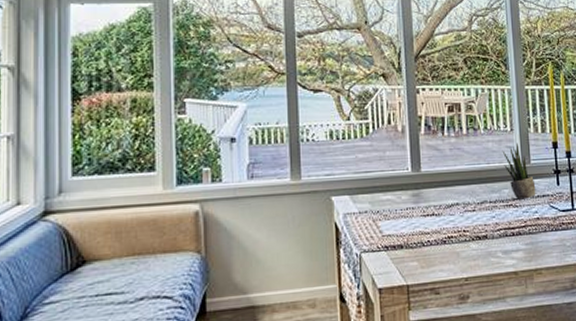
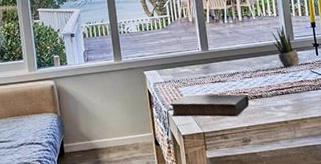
book: none [364,231,470,265] -> present [170,94,249,117]

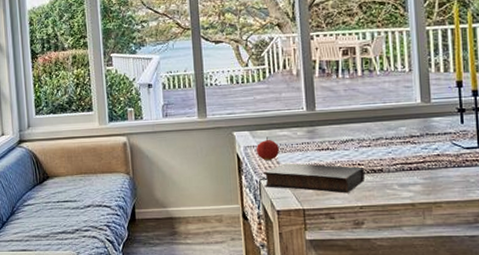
fruit: none [163,74,182,94] -> present [256,136,280,160]
potted plant: present [270,24,300,68] -> none [399,82,437,137]

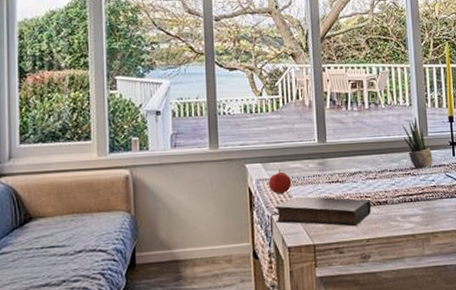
potted plant: none [399,82,437,137] -> present [401,116,433,169]

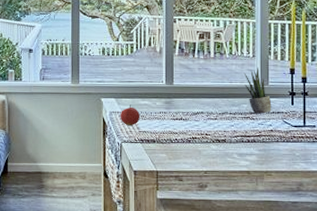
book: present [275,196,371,227] -> none [125,129,210,159]

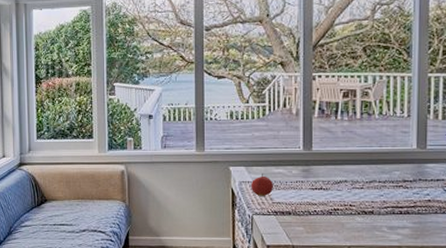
potted plant: present [244,67,272,114] -> none [396,128,430,182]

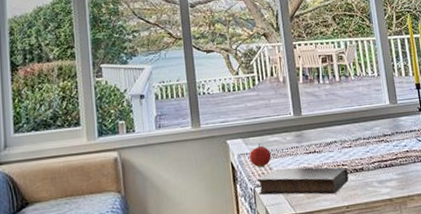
book: none [256,200,355,233] -> present [257,167,349,195]

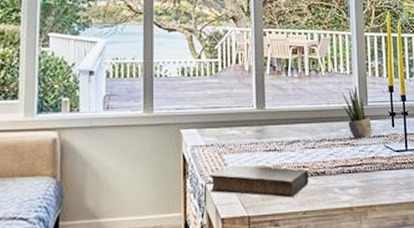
fruit: present [249,143,272,167] -> none [203,135,228,162]
potted plant: none [371,86,404,136] -> present [341,85,372,139]

